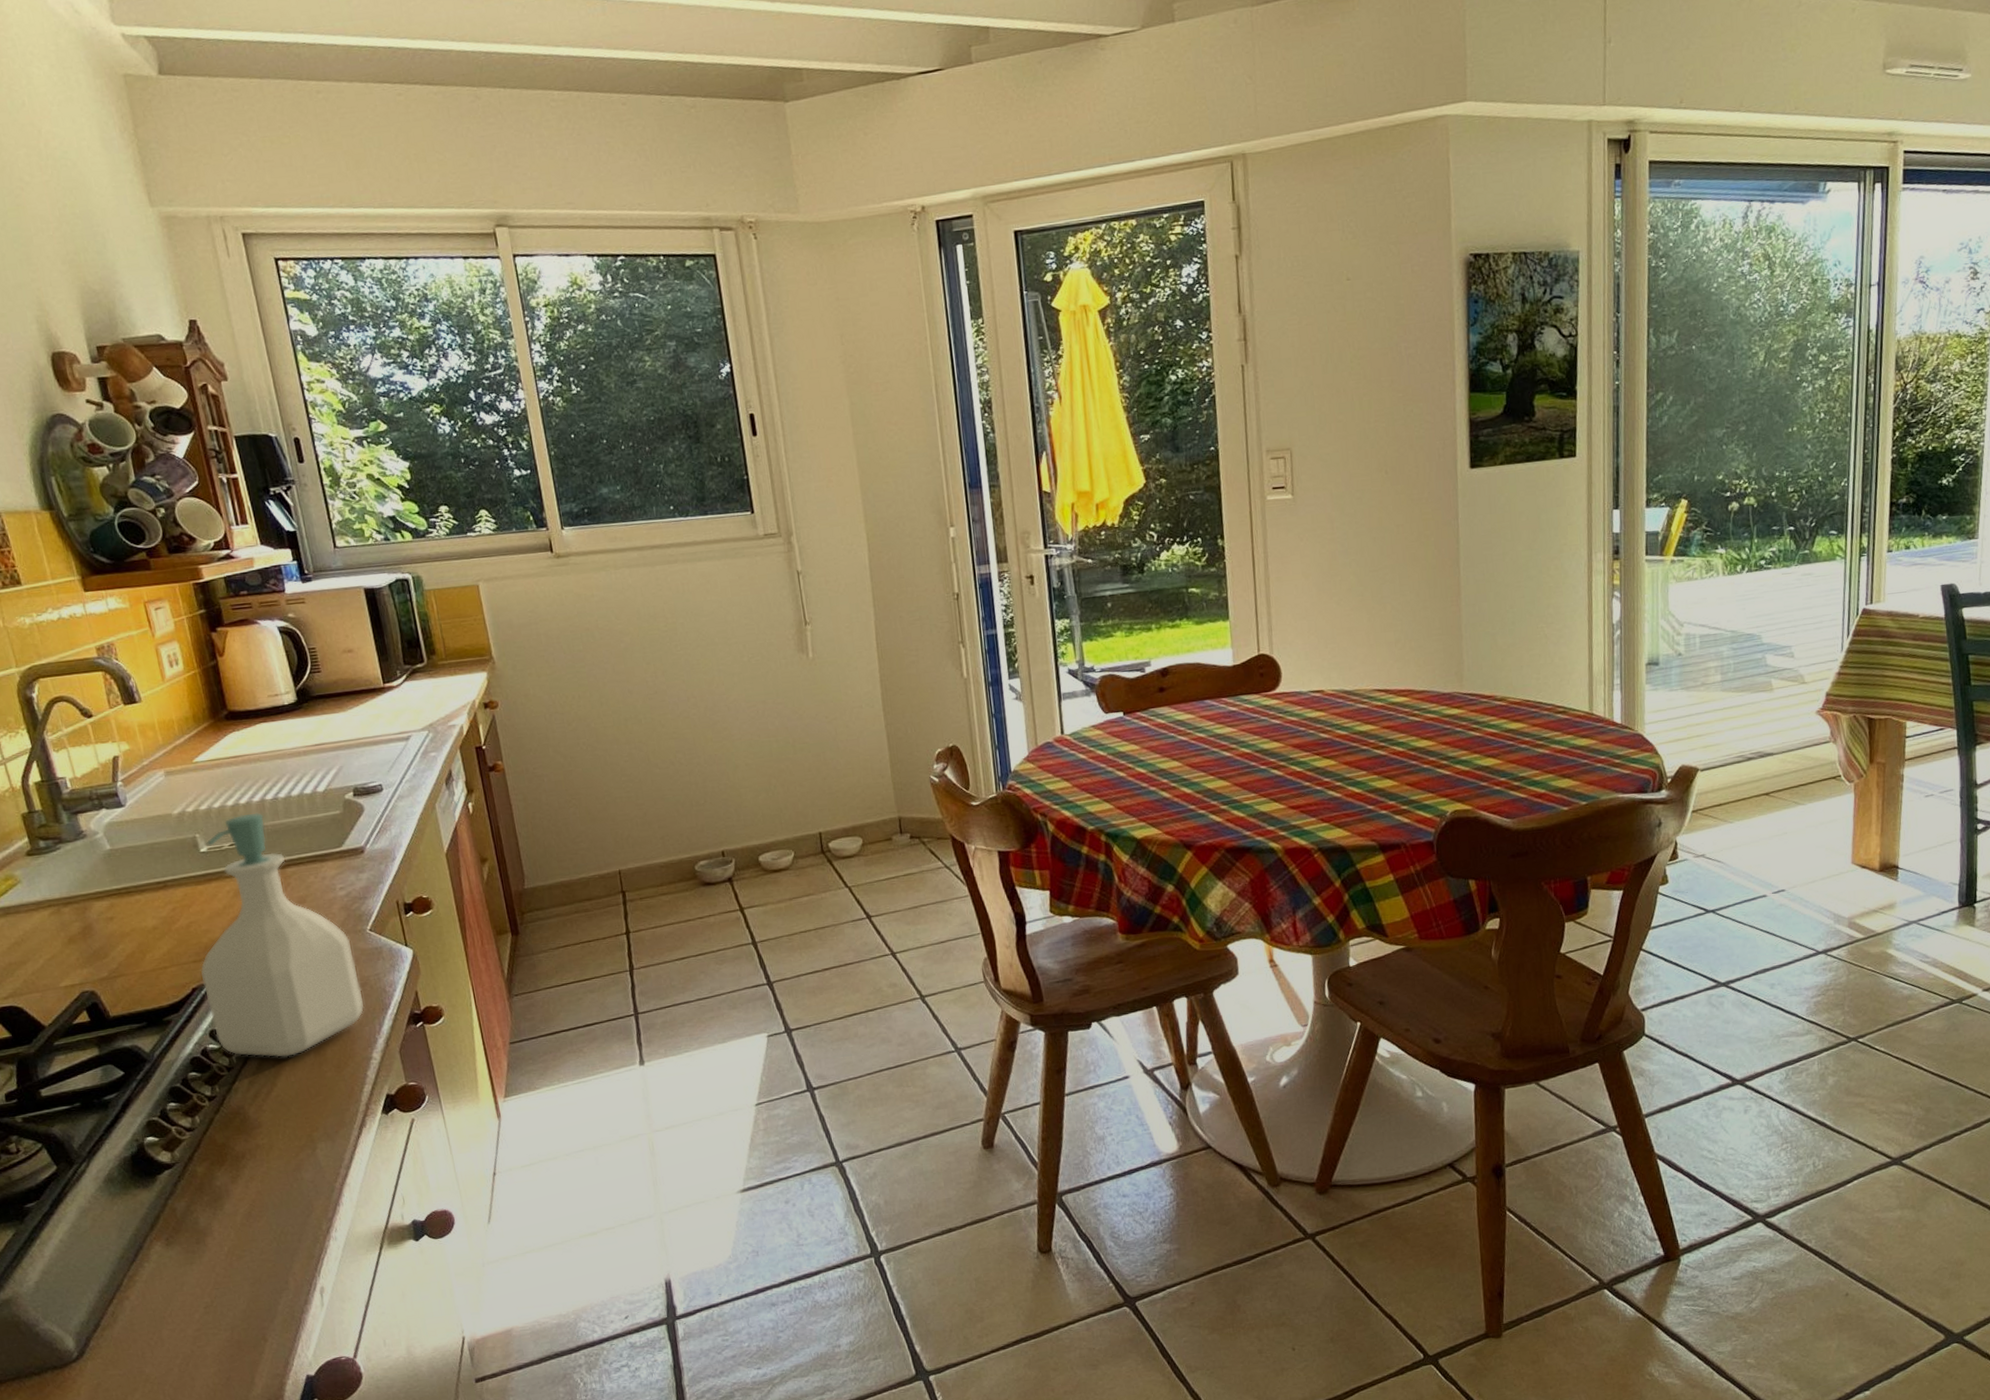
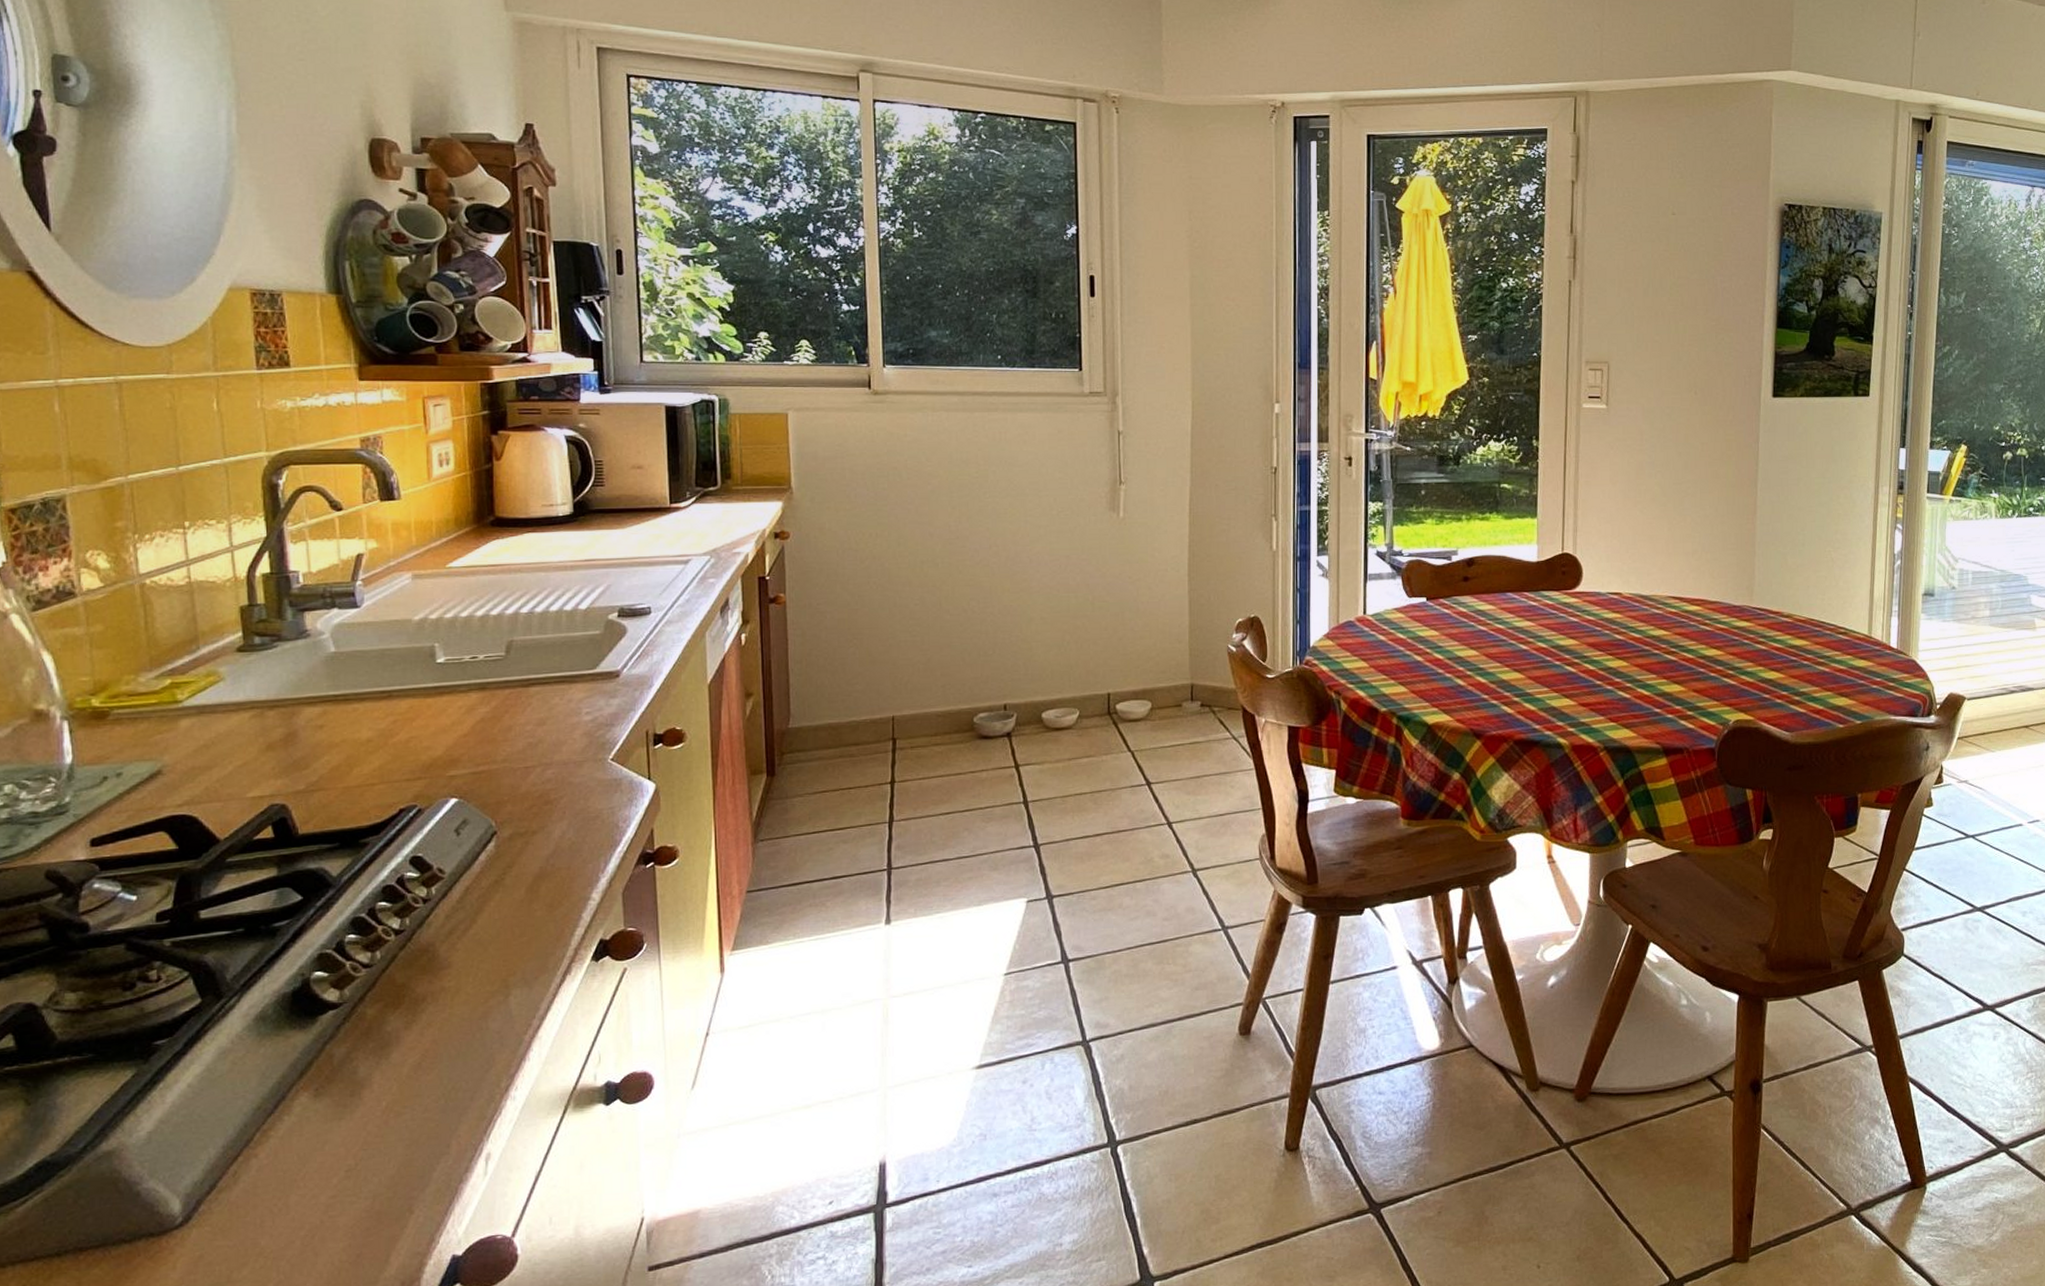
soap bottle: present [200,812,365,1058] -> none [412,625,592,892]

